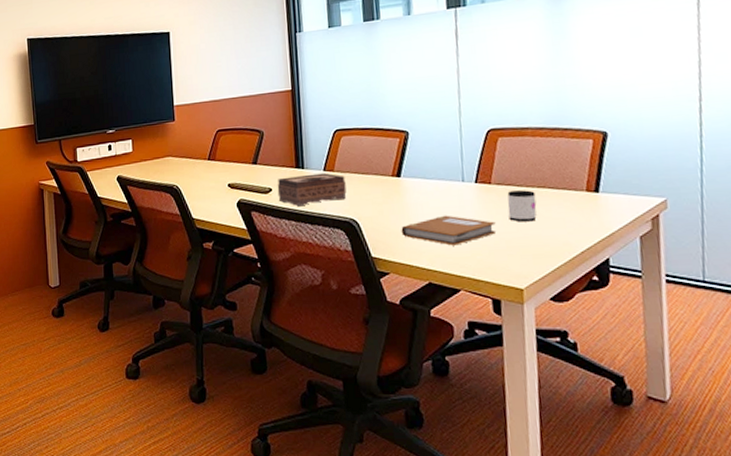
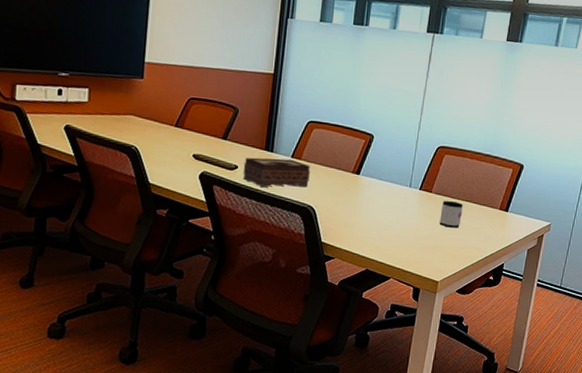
notebook: present [401,215,497,246] -> none [351,213,429,241]

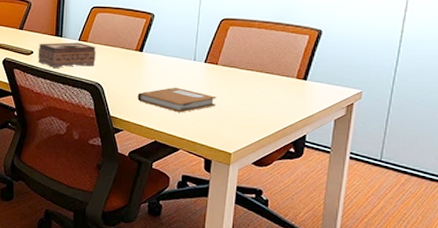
notebook: none [351,213,429,241] -> present [137,87,217,113]
mug: present [439,201,463,228] -> none [228,72,254,99]

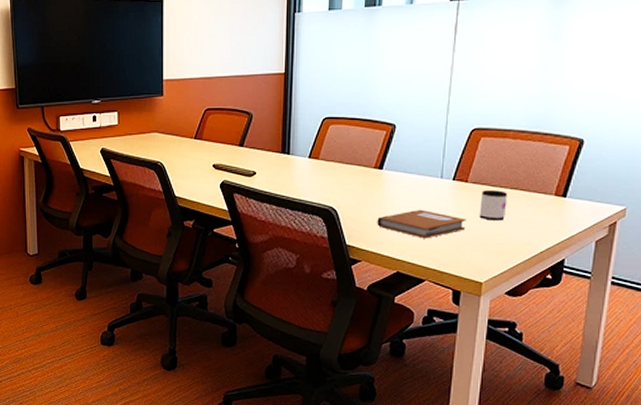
tissue box: present [38,42,96,68] -> none [261,160,329,191]
mug: none [228,72,254,99] -> present [479,190,507,221]

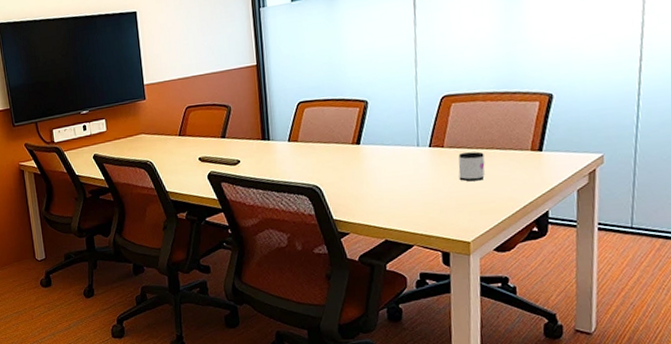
notebook: present [377,209,466,239] -> none [360,178,448,206]

